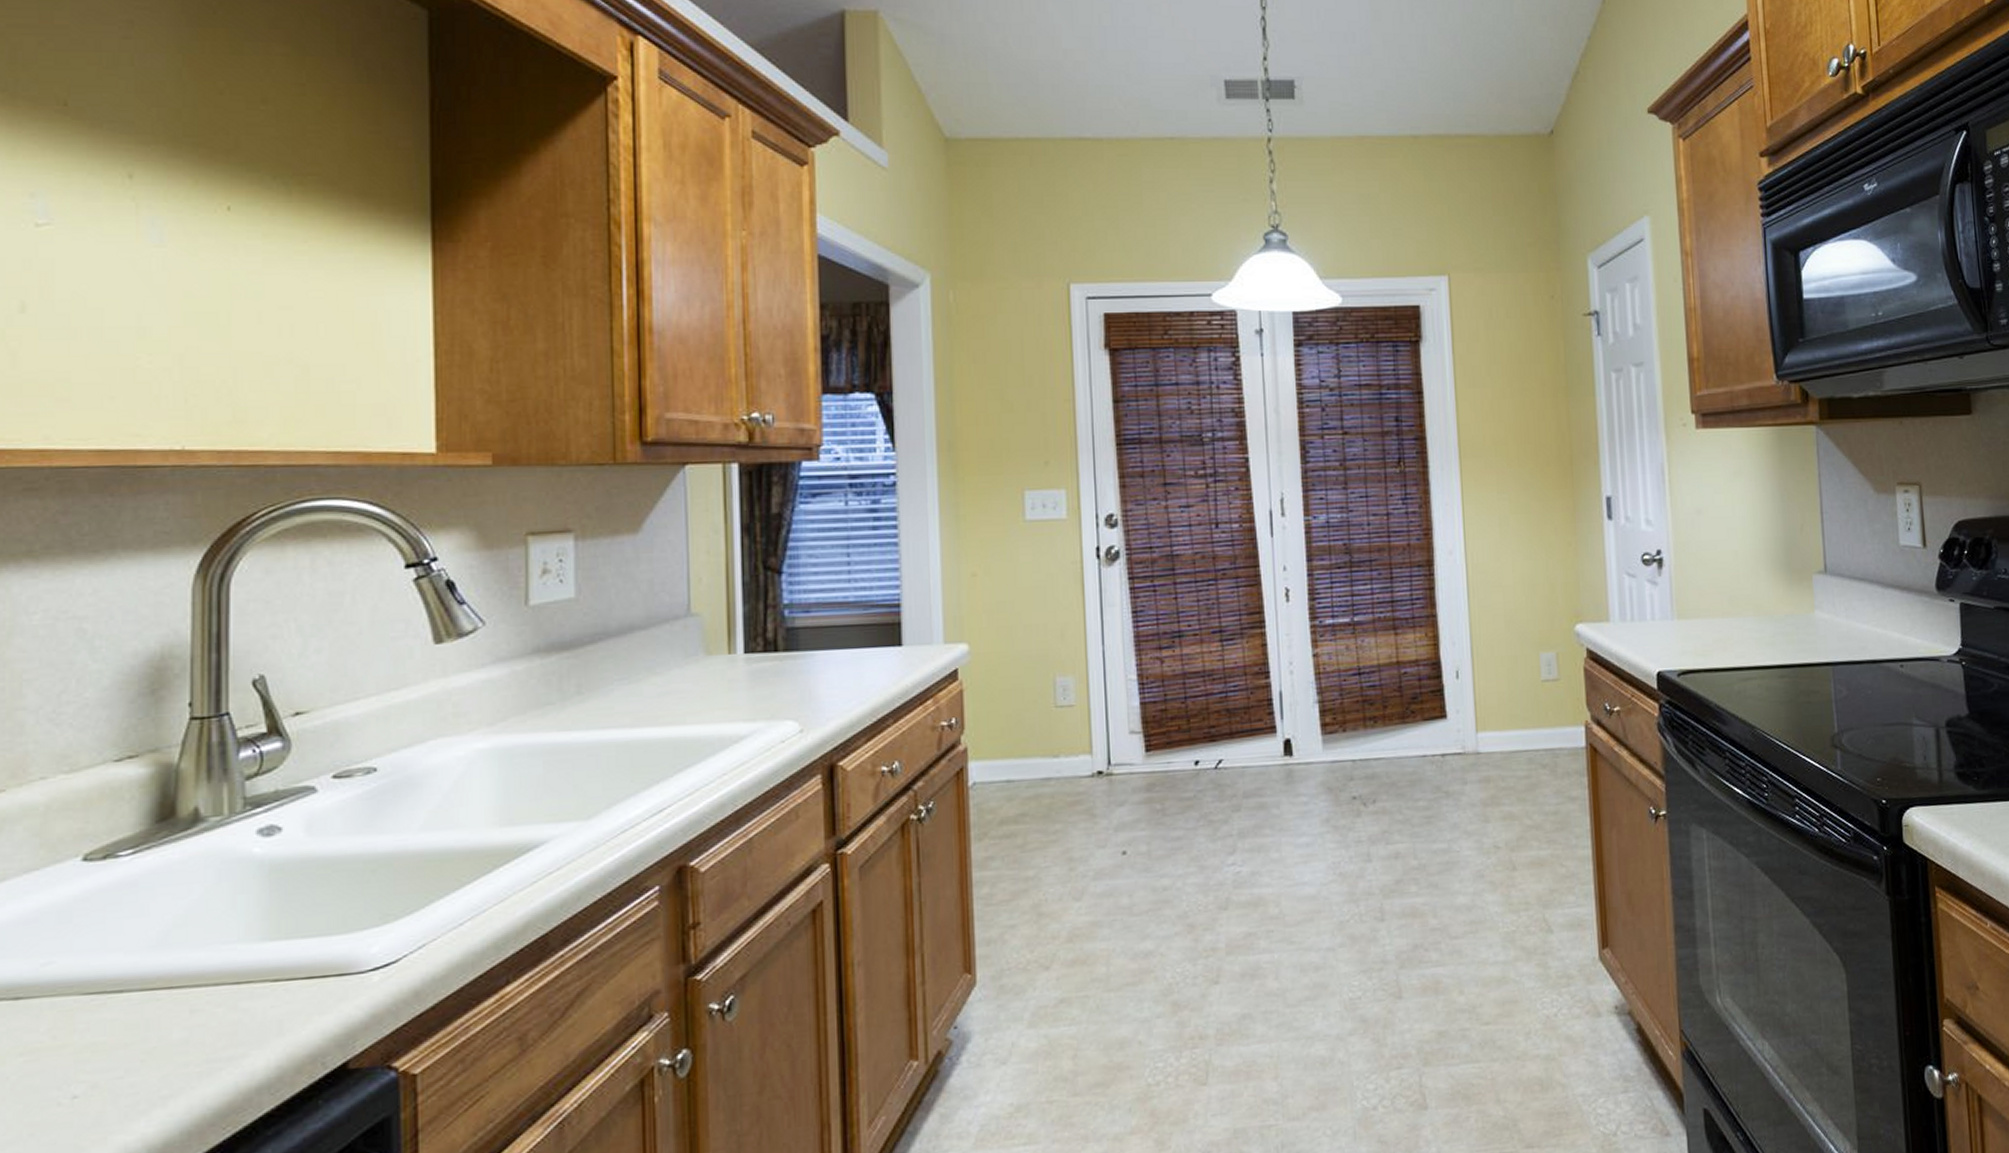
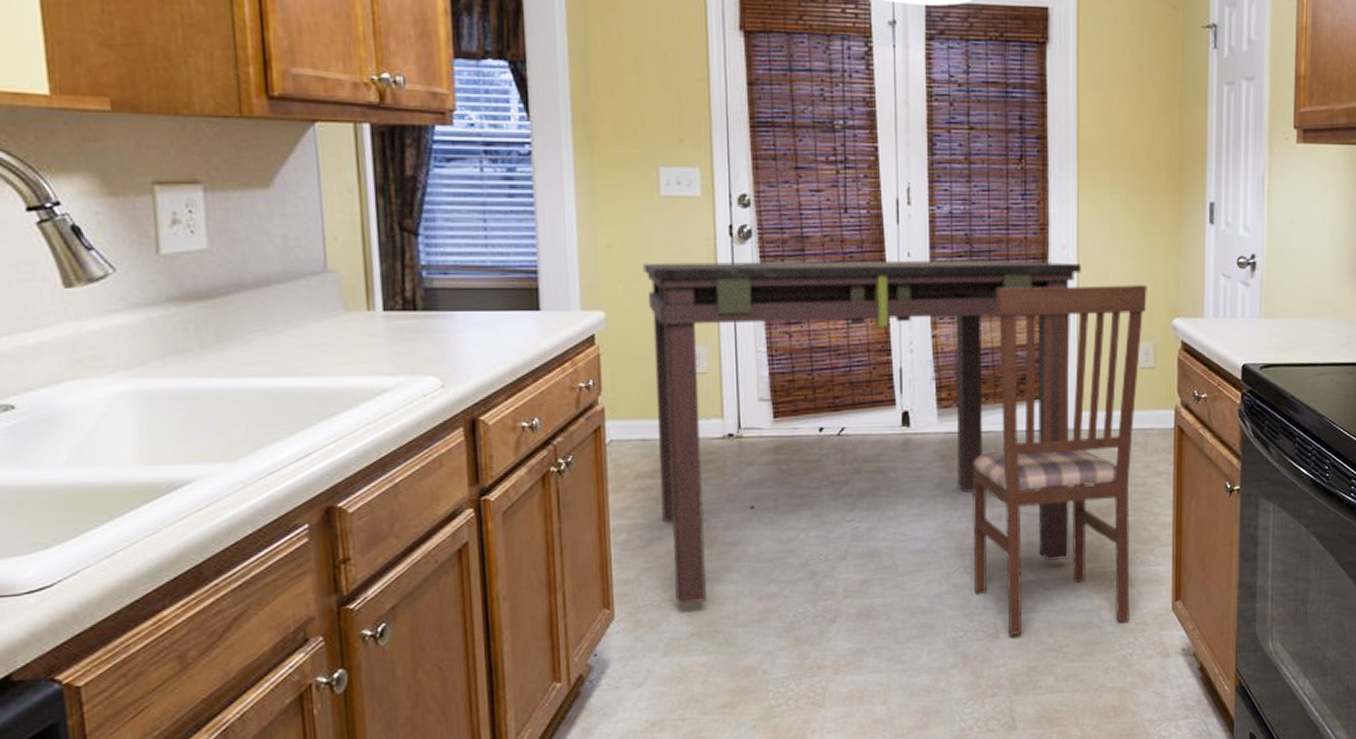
dining table: none [1008,568,1477,965] -> present [643,260,1081,604]
dining chair: none [1363,588,1551,994] -> present [973,284,1147,635]

